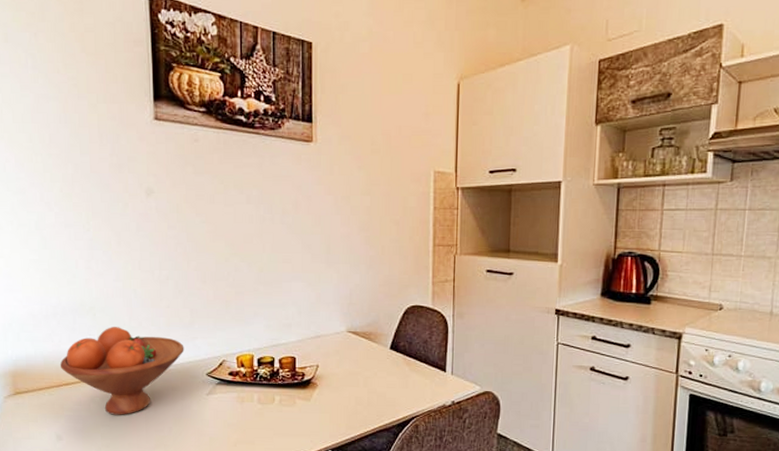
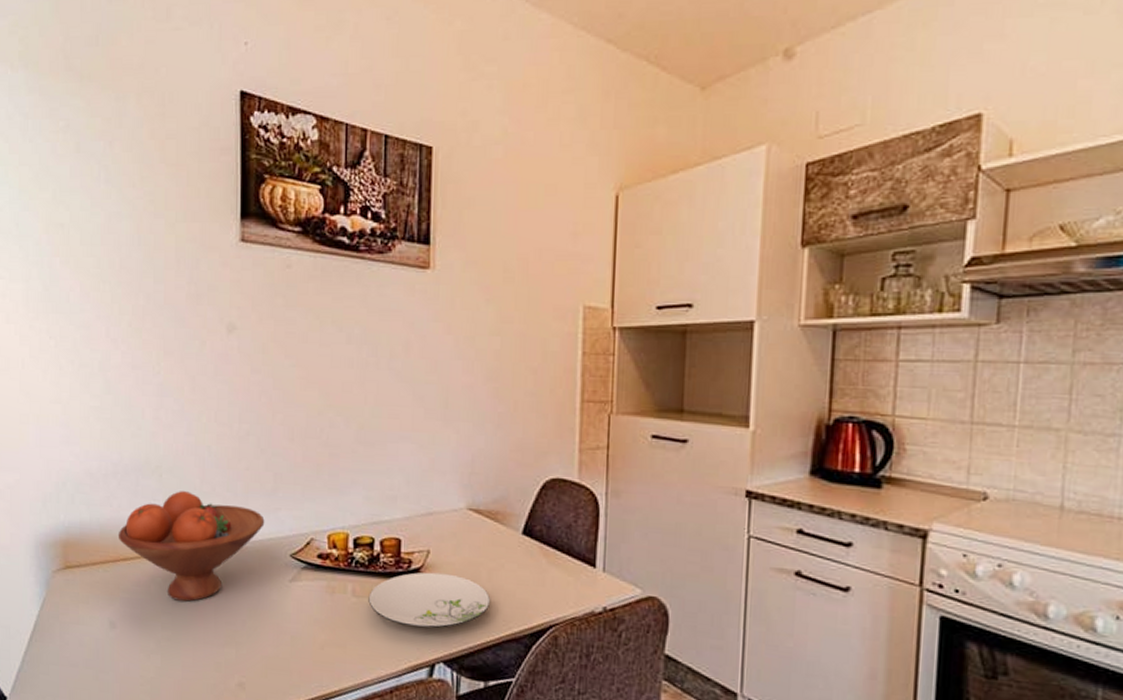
plate: none [271,382,367,425] -> present [368,572,491,628]

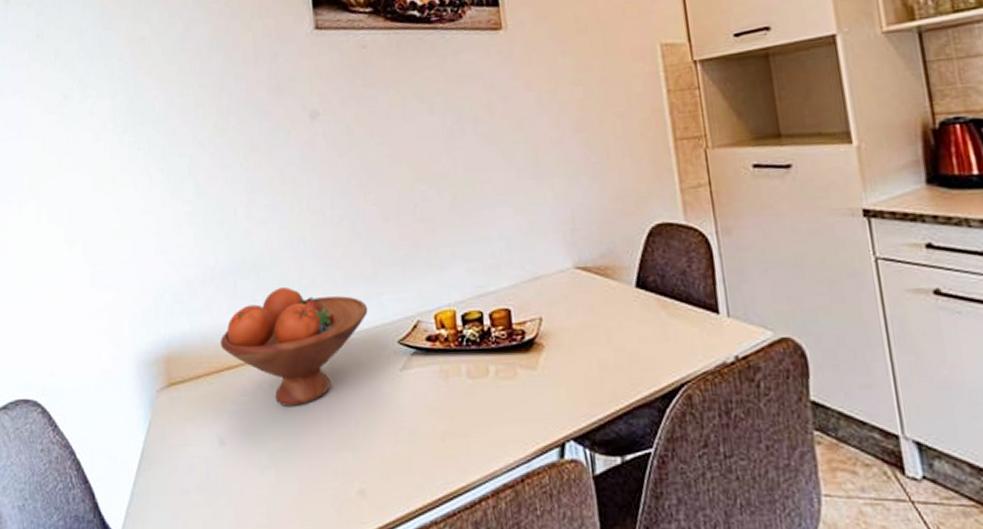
plate: present [368,572,491,628] -> none [484,340,615,404]

